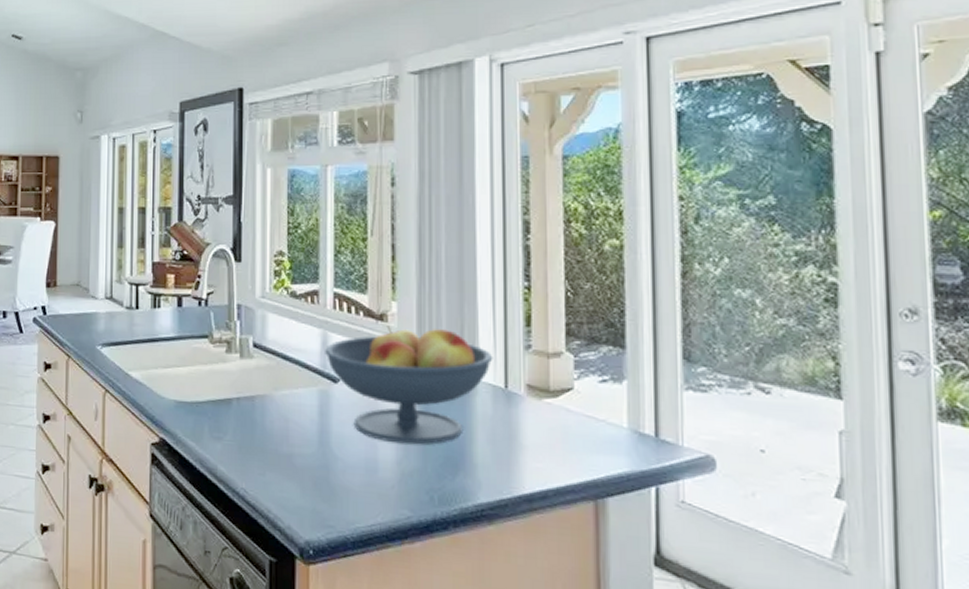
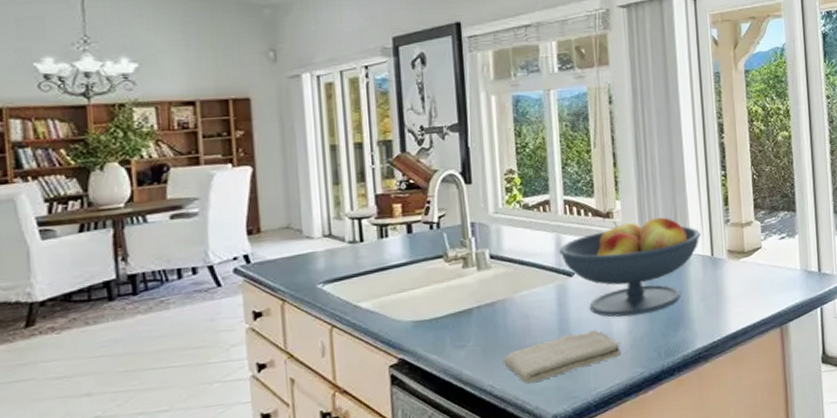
washcloth: none [259,449,387,498] -> present [504,330,621,384]

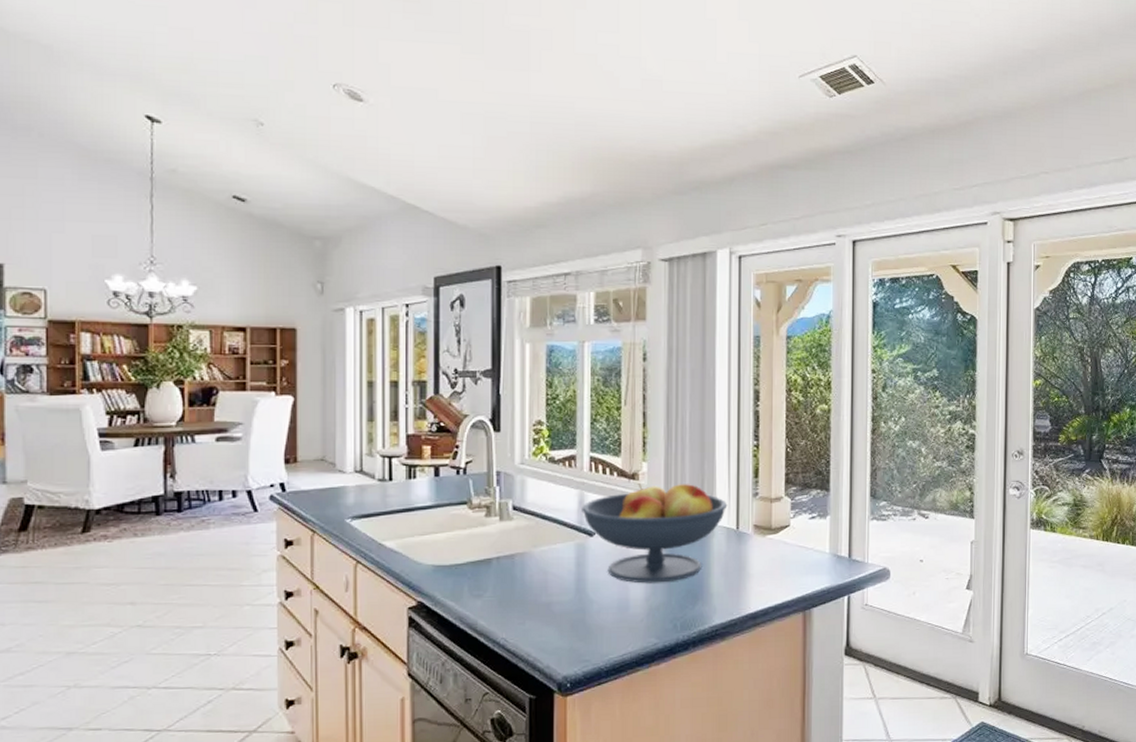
washcloth: present [504,330,621,384] -> none [519,594,637,642]

